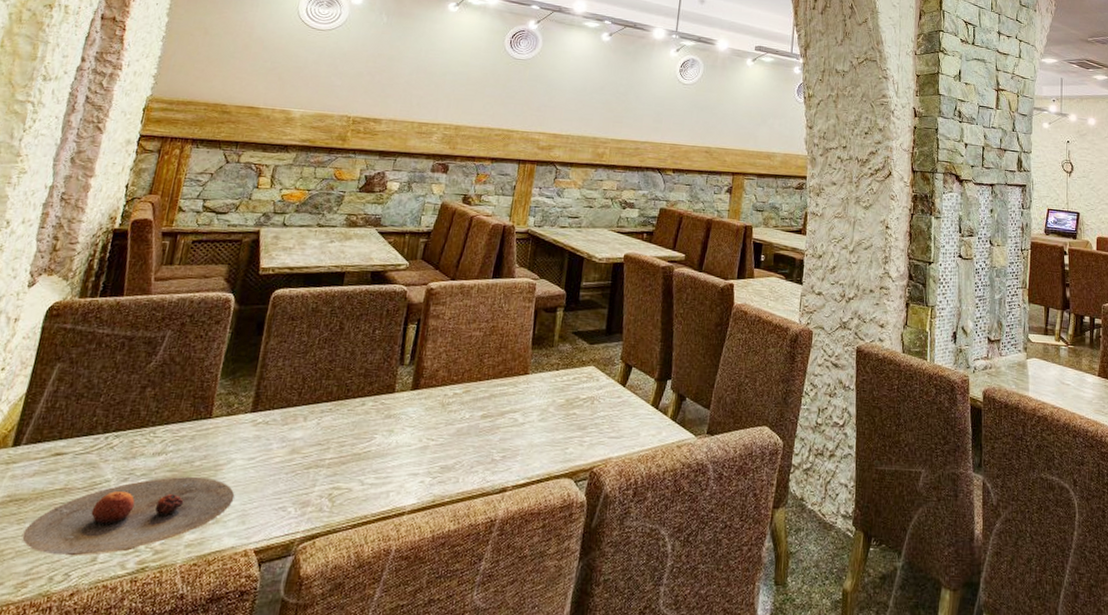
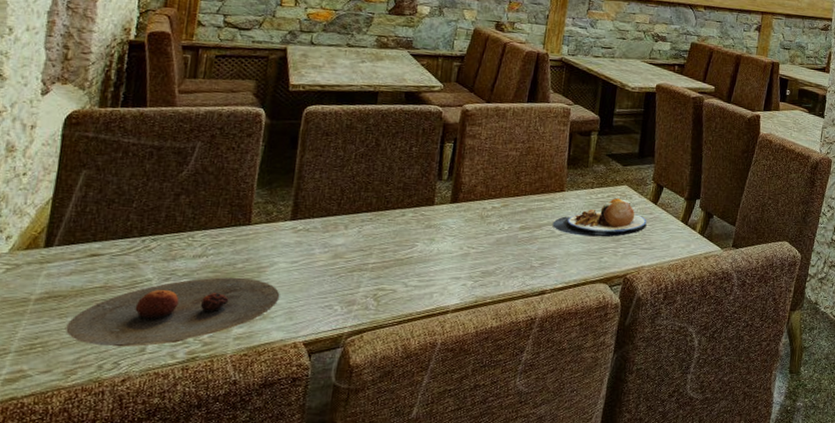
plate: none [515,380,615,425] -> present [552,198,647,237]

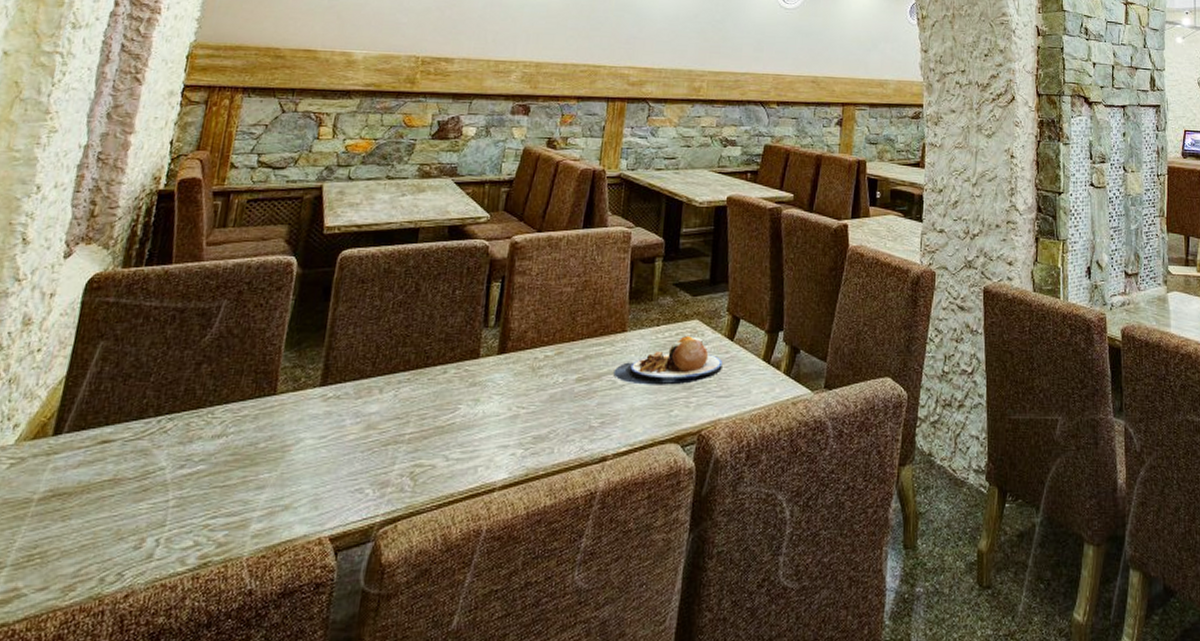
plate: present [66,277,280,347] -> none [68,459,305,554]

